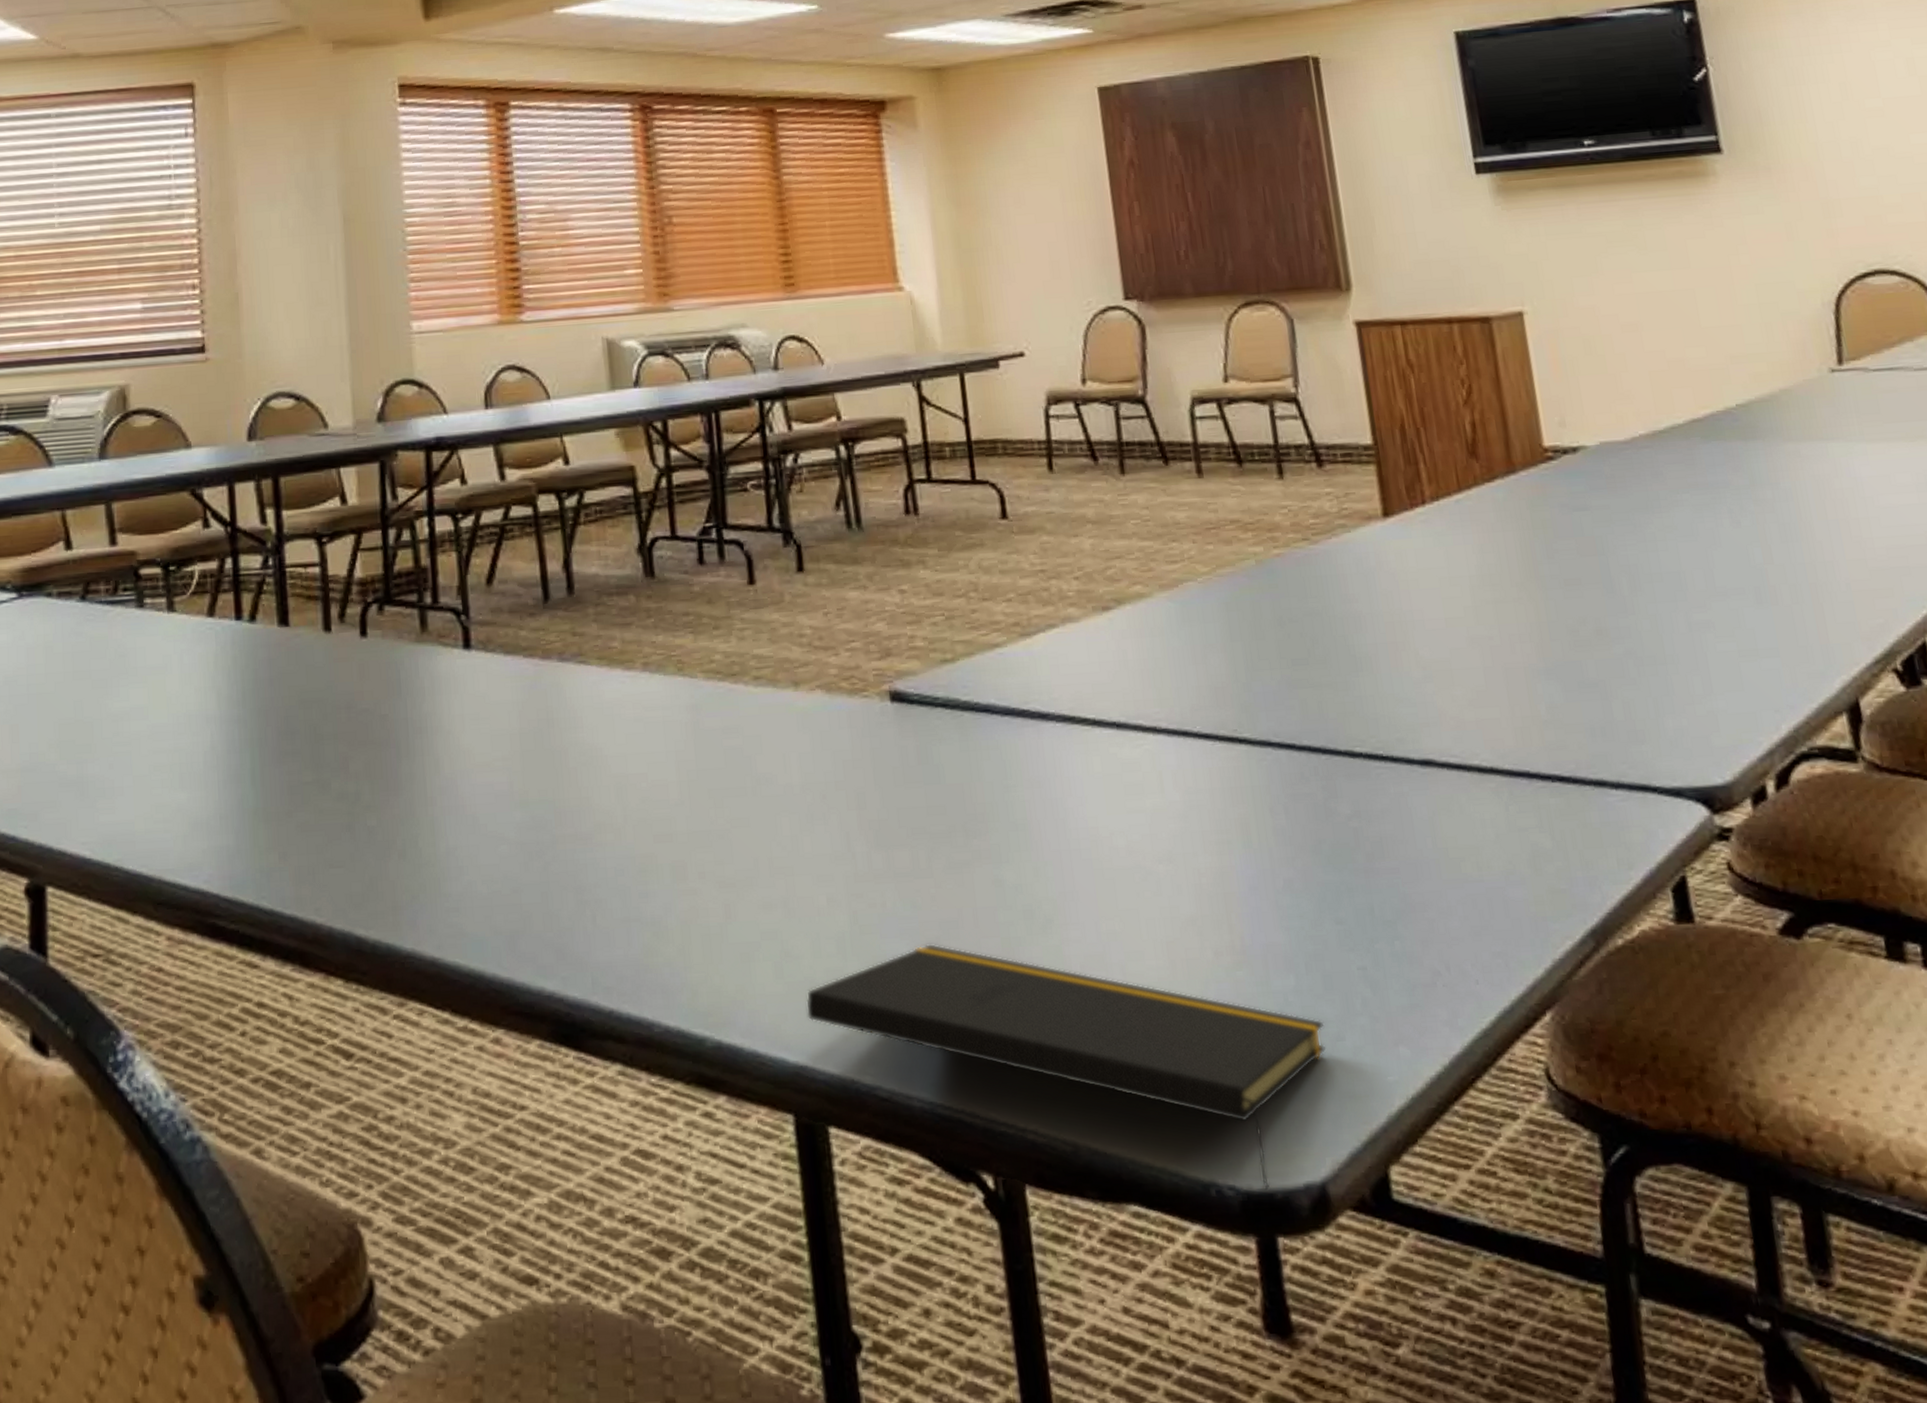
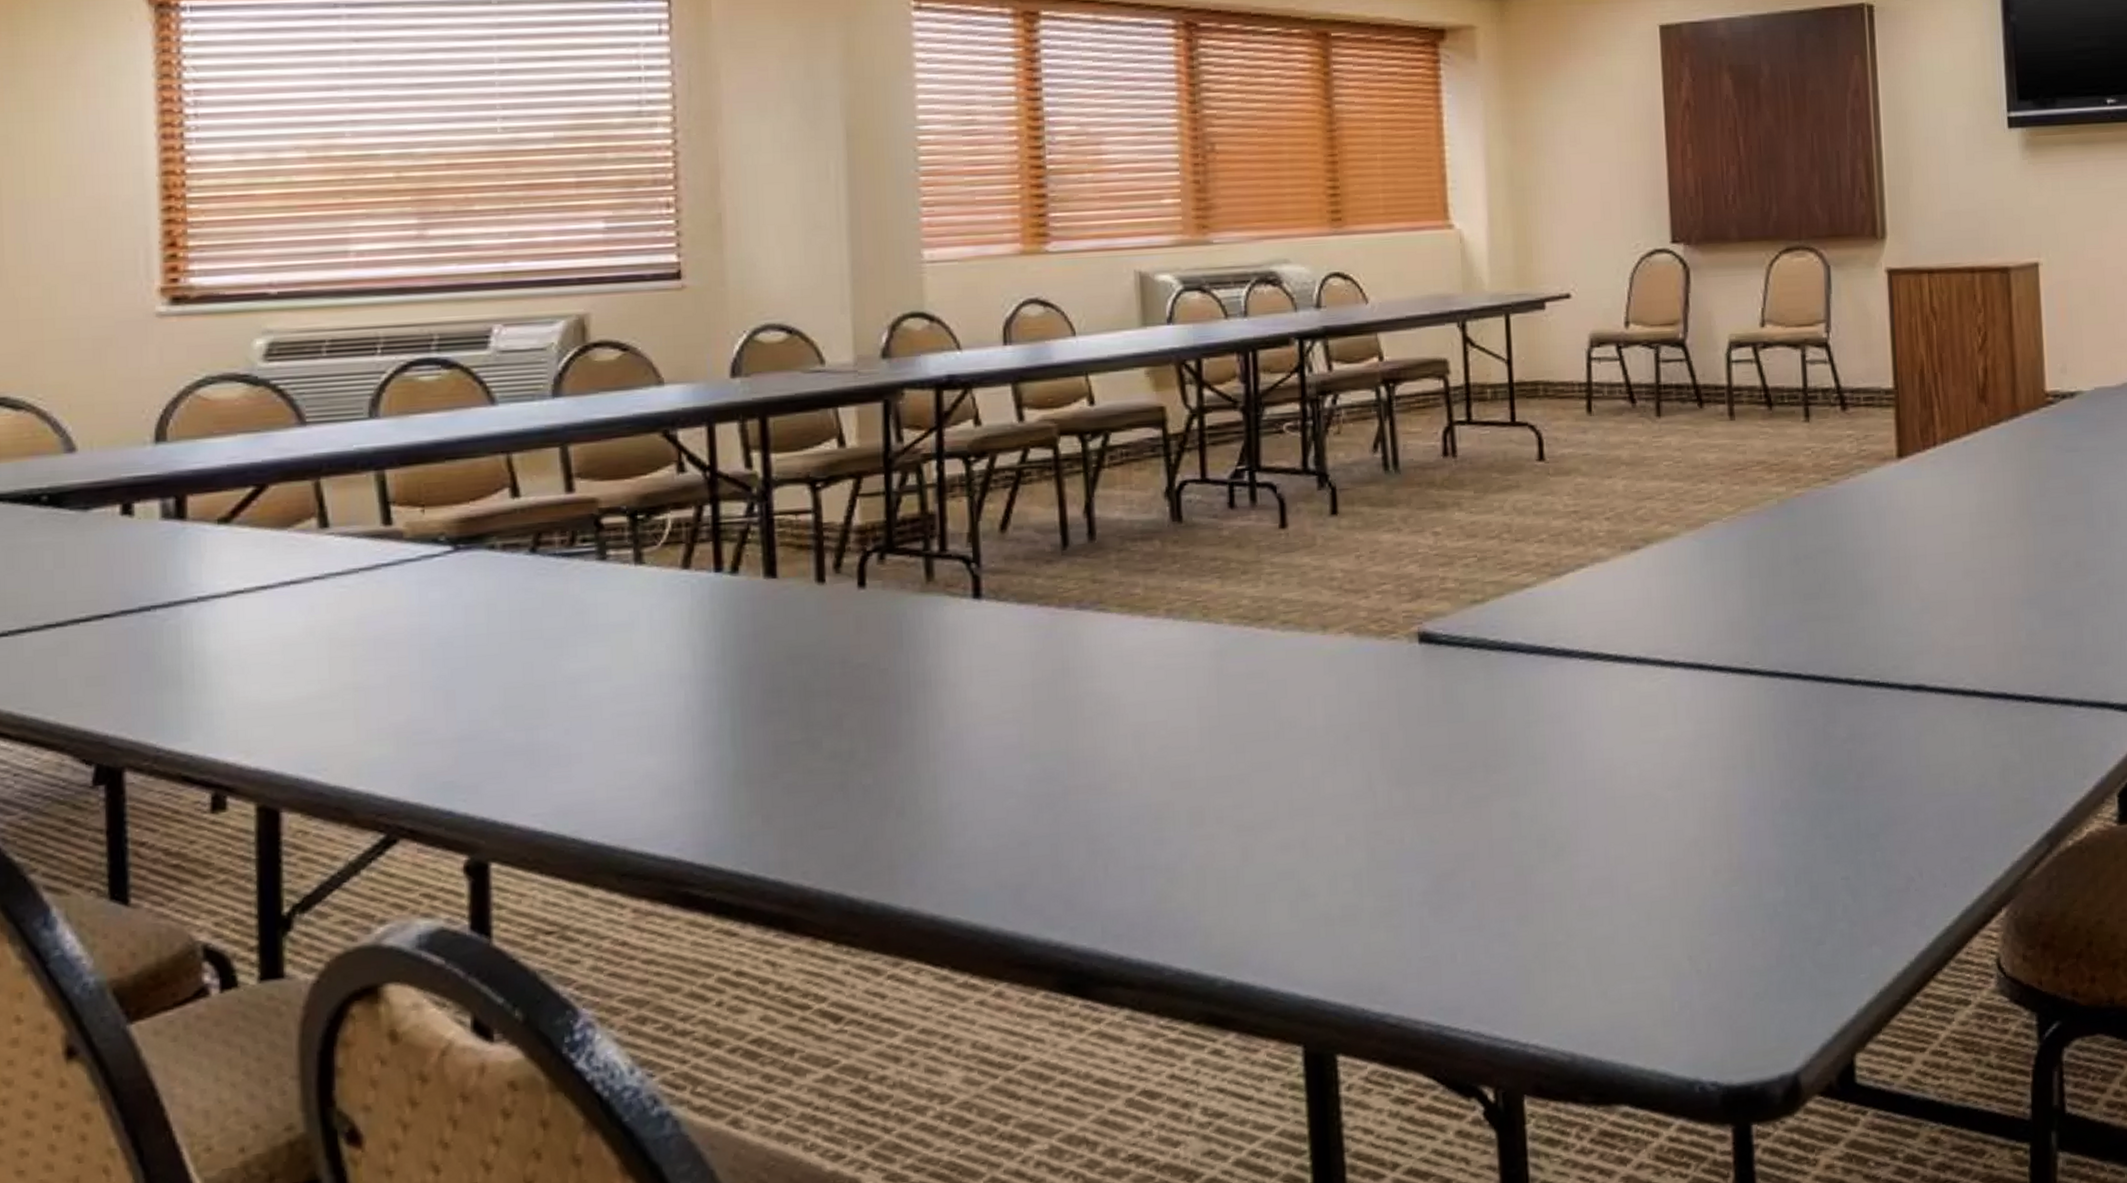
notepad: present [805,944,1325,1190] -> none [1319,876,1808,1083]

